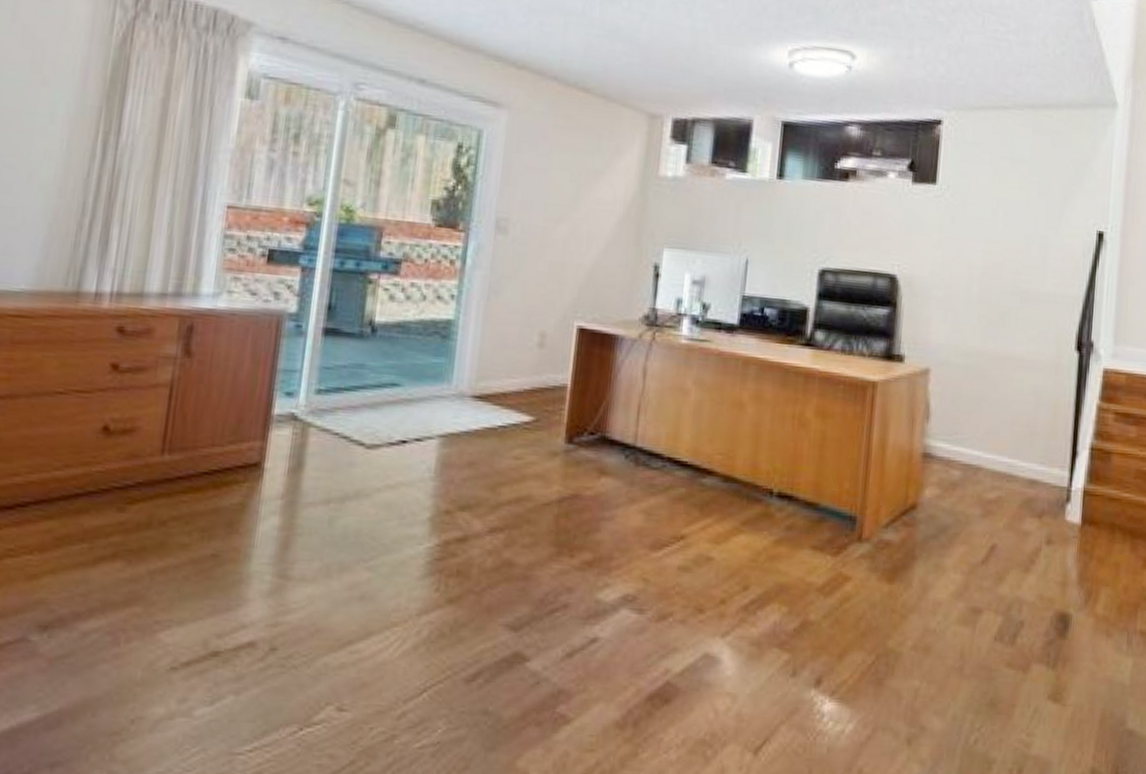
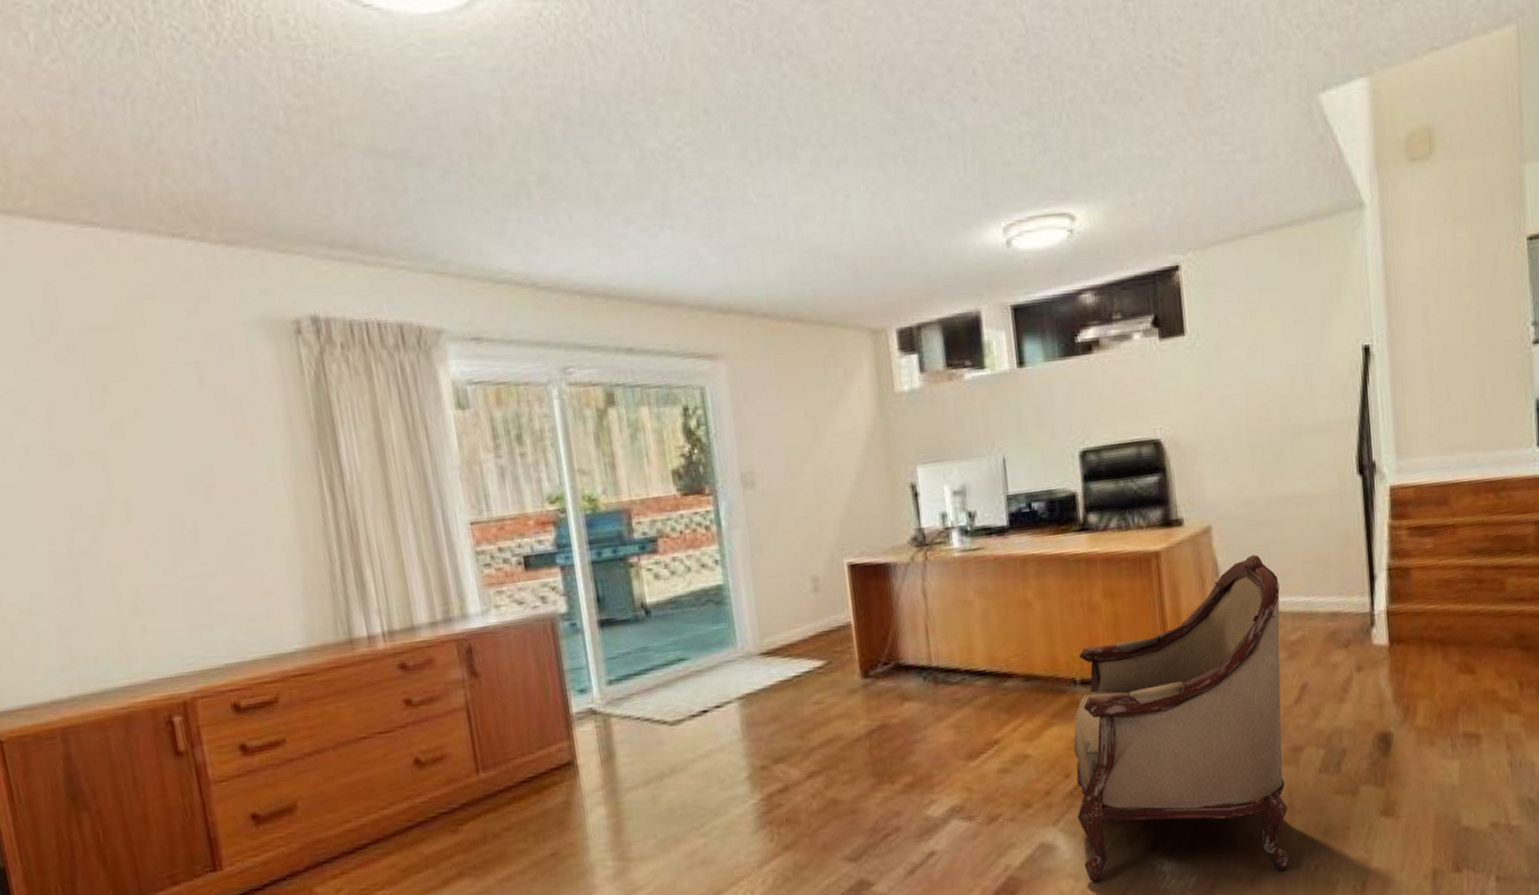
armchair: none [744,406,985,738] -> present [1073,554,1289,882]

